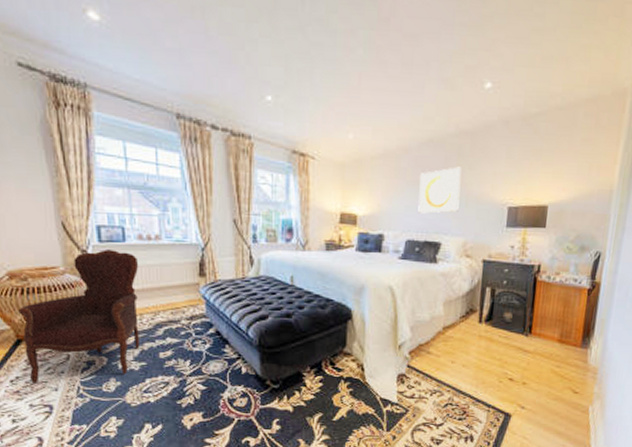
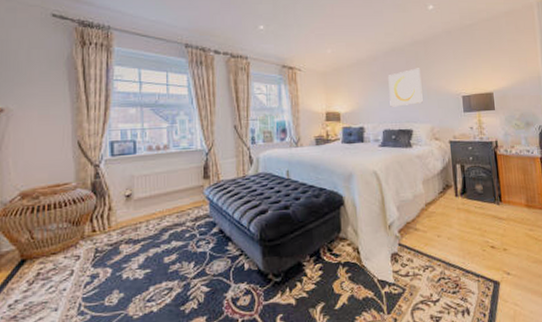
armchair: present [18,250,140,384] -> none [26,162,148,306]

